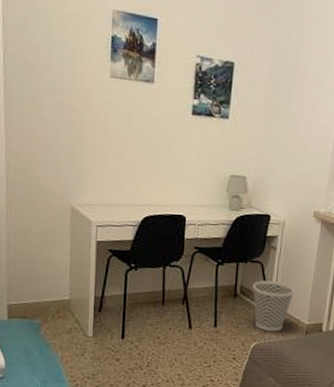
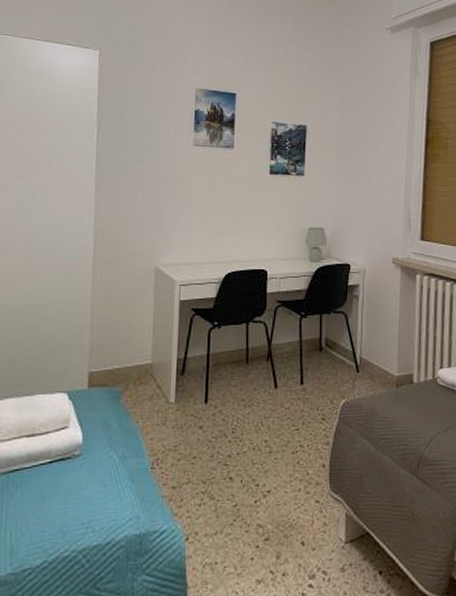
wastebasket: present [253,280,295,332] -> none [338,332,381,386]

